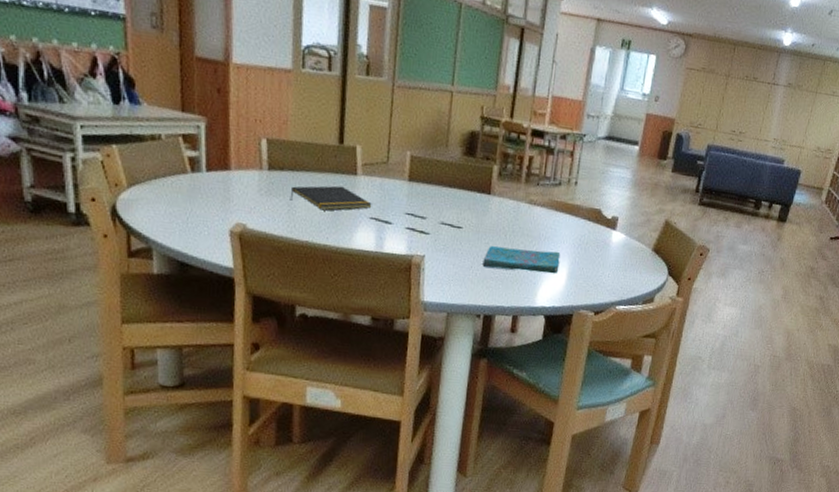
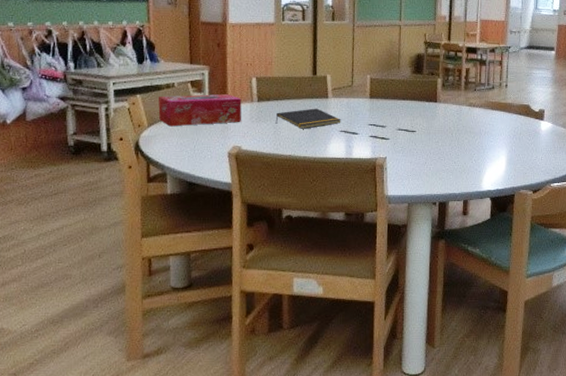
tissue box: none [140,149,248,194] -> present [158,93,242,127]
cover: present [482,246,561,275] -> none [435,143,499,162]

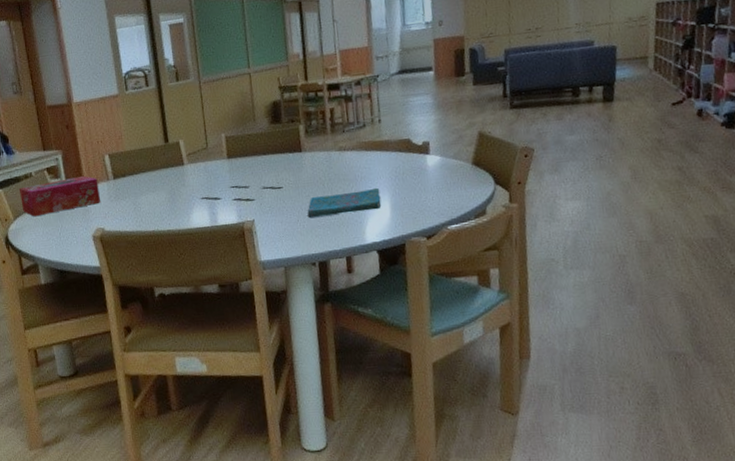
notepad: present [275,108,341,129] -> none [134,177,201,202]
cover: none [435,143,499,162] -> present [307,187,382,218]

